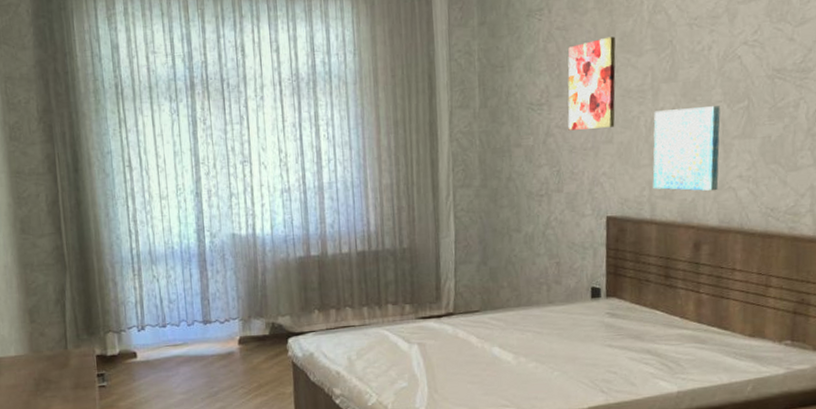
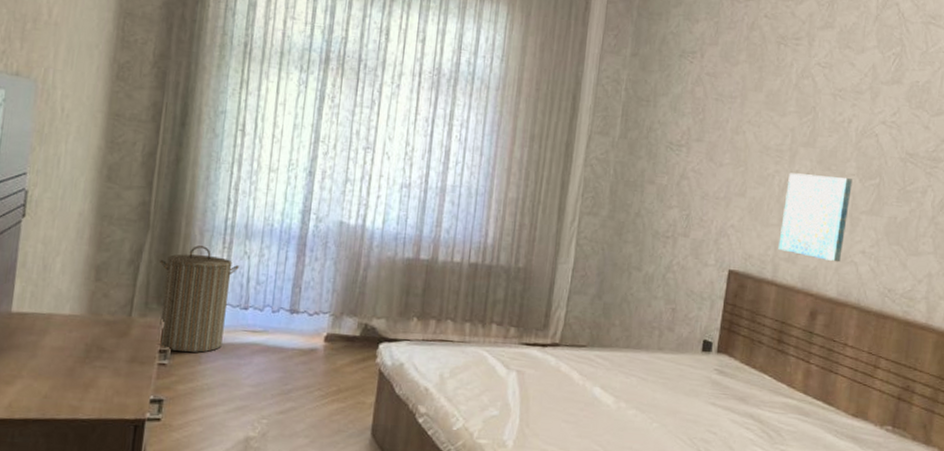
laundry hamper: none [80,277,151,374] -> present [159,245,239,353]
wall art: present [568,36,616,131] -> none [704,91,761,181]

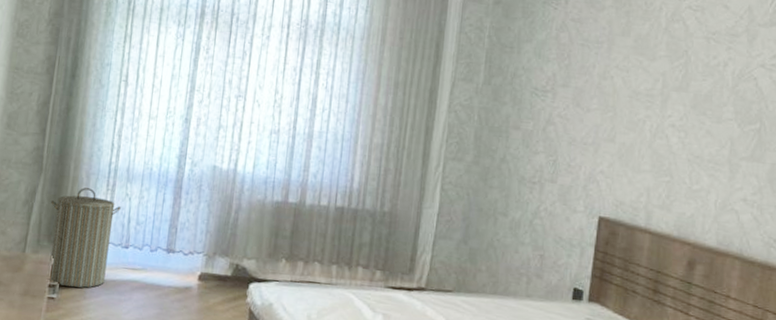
wall art: present [778,173,852,263] -> none [651,118,730,210]

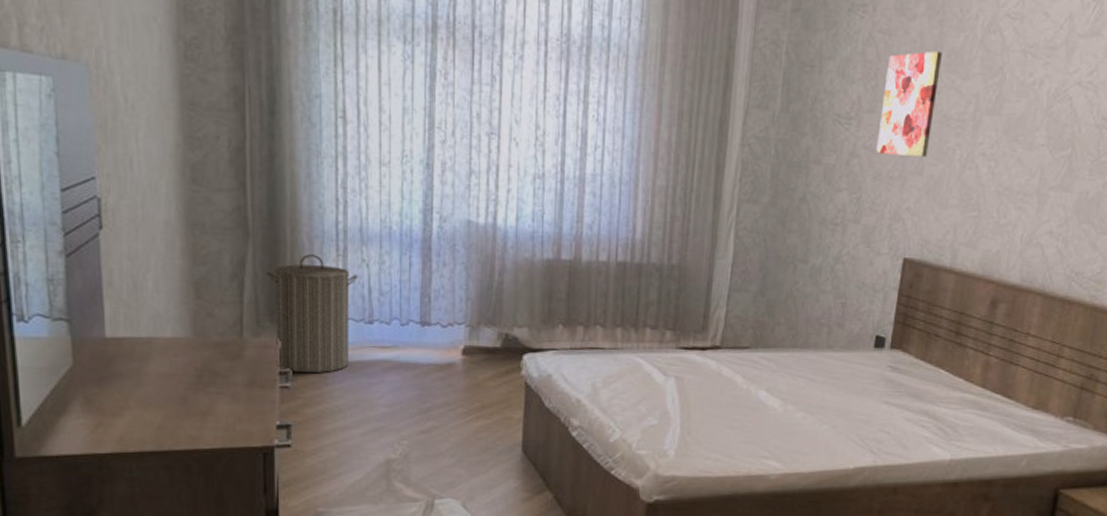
wall art: none [570,36,629,126] -> present [876,51,942,157]

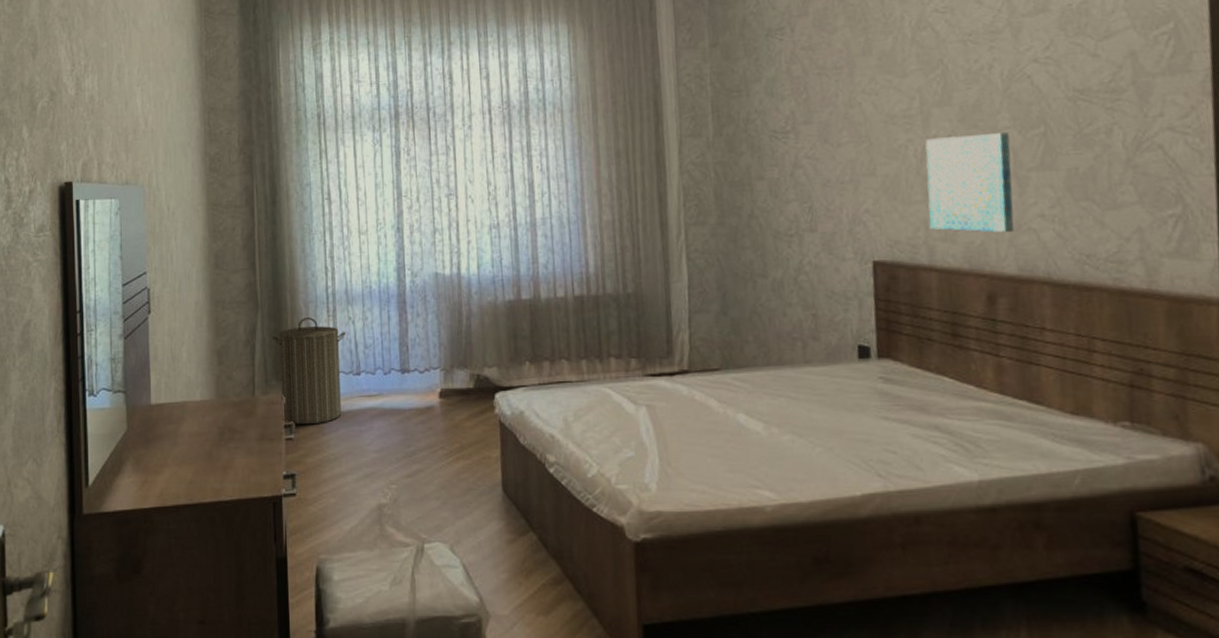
wall art: present [876,51,942,157] -> none [816,56,878,161]
wall art: none [958,145,1042,245] -> present [925,133,1014,233]

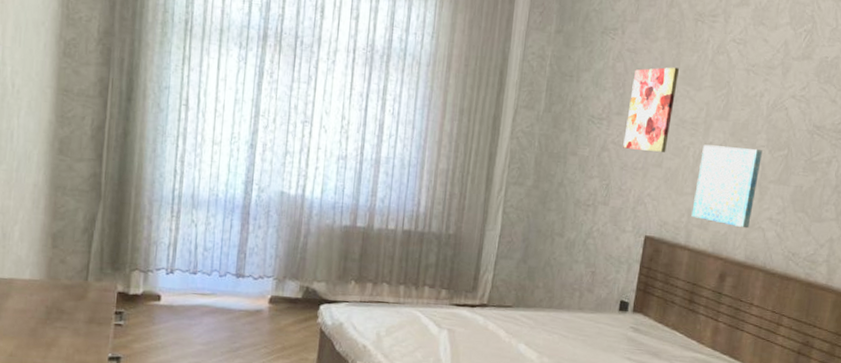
laundry hamper: present [271,317,346,425] -> none [111,214,187,314]
wall art: none [816,56,878,161] -> present [623,67,679,153]

